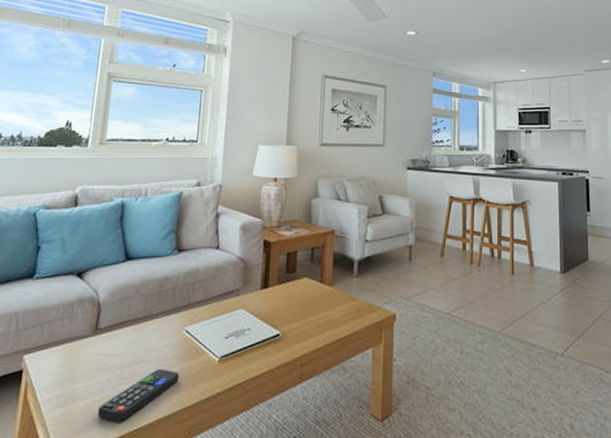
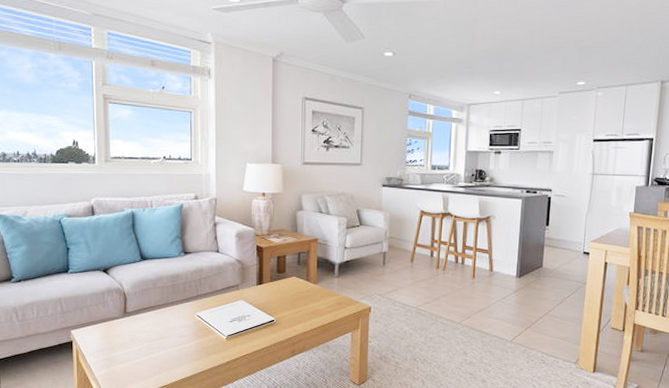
remote control: present [97,369,180,422] -> none [135,343,196,379]

